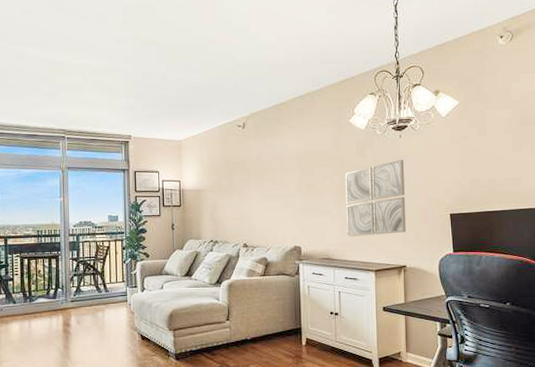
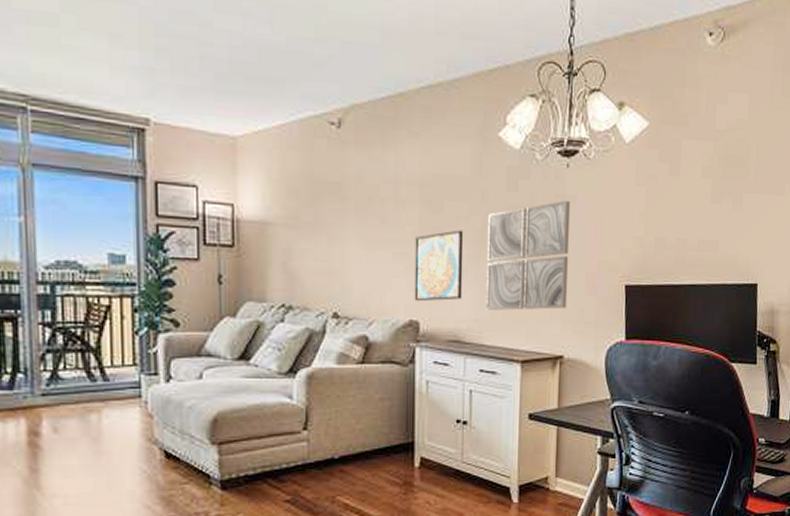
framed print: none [296,185,330,234] -> present [414,230,464,302]

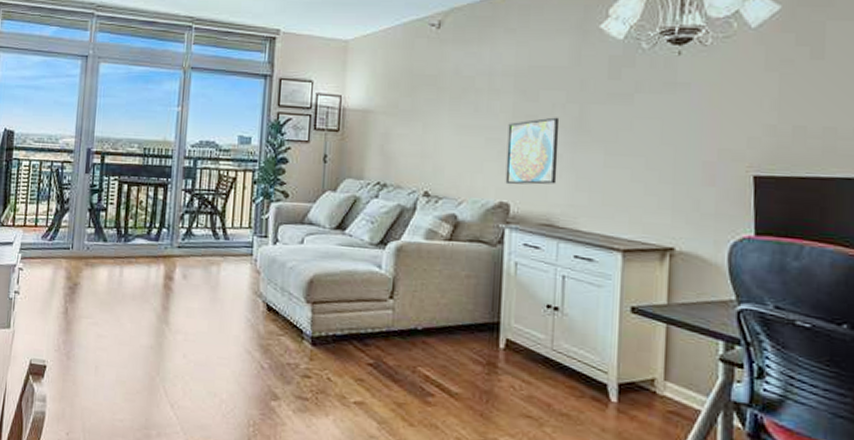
wall art: present [486,200,571,311] -> none [583,87,683,198]

